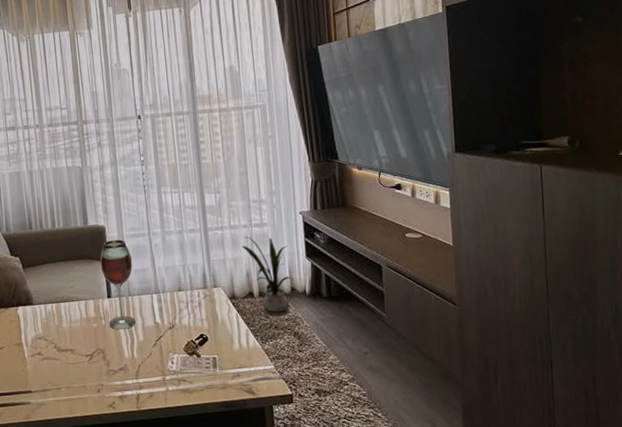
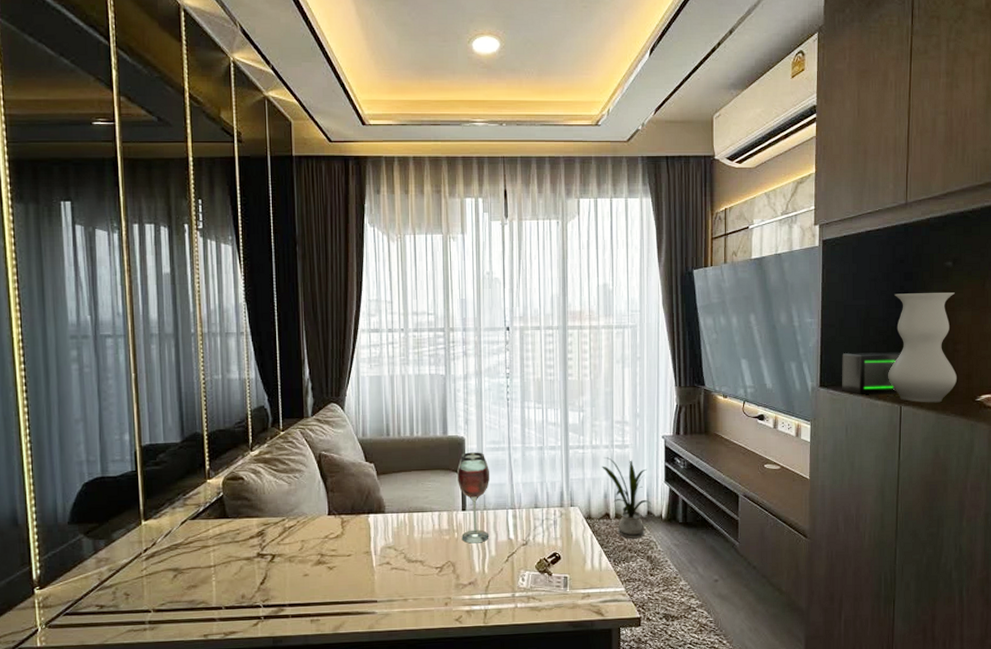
speaker: none [475,111,538,158] -> present [842,352,901,395]
vase: none [524,48,598,161] -> present [888,292,958,403]

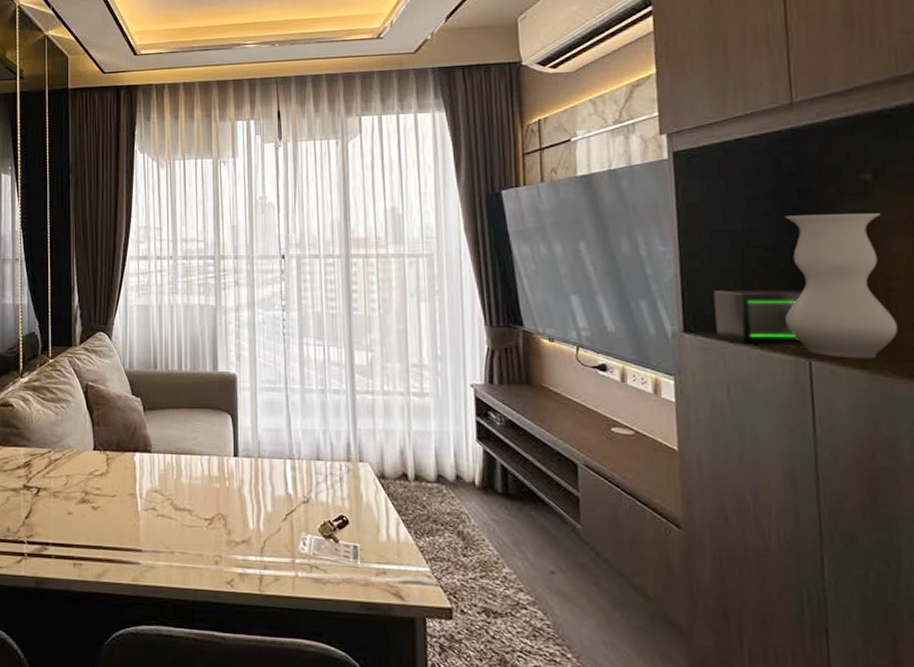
wineglass: present [457,452,490,544] -> none [229,391,265,496]
house plant: present [602,457,651,539] -> none [396,406,460,509]

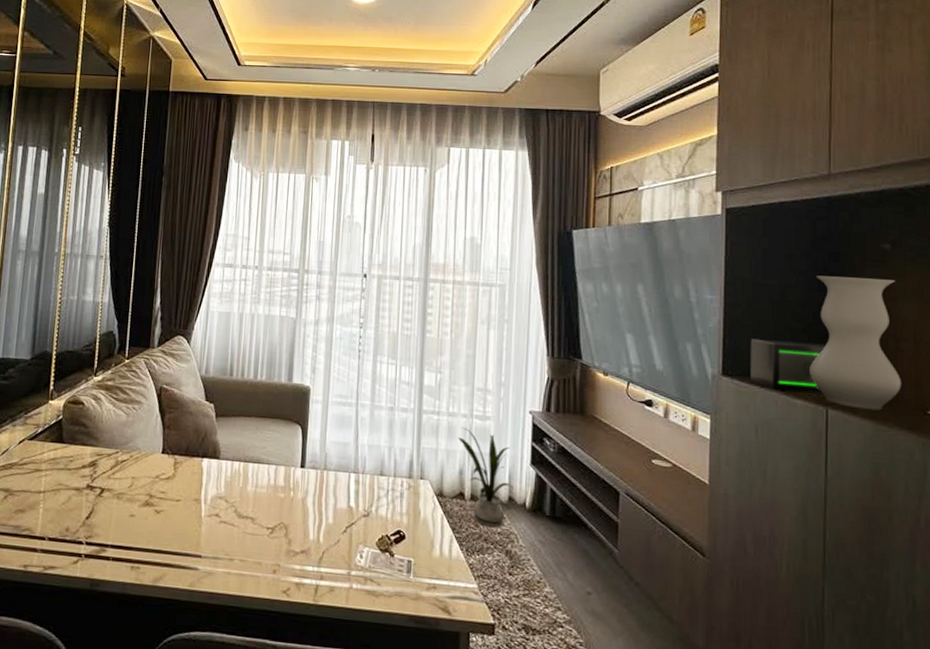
house plant: none [396,406,460,509] -> present [458,428,513,528]

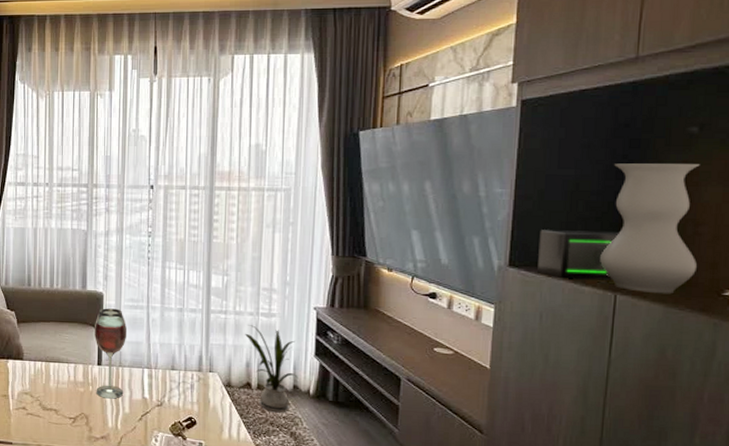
wineglass: none [297,403,334,507] -> present [95,308,128,399]

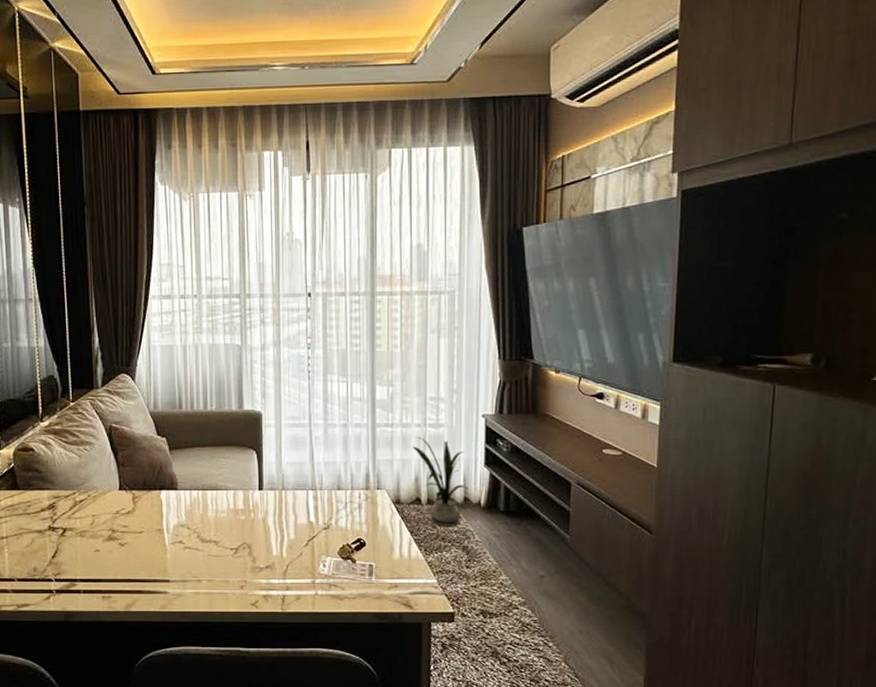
wineglass: present [95,308,128,399] -> none [254,428,289,525]
speaker: present [537,230,619,281] -> none [701,322,777,372]
vase: present [600,163,700,294] -> none [759,251,850,382]

